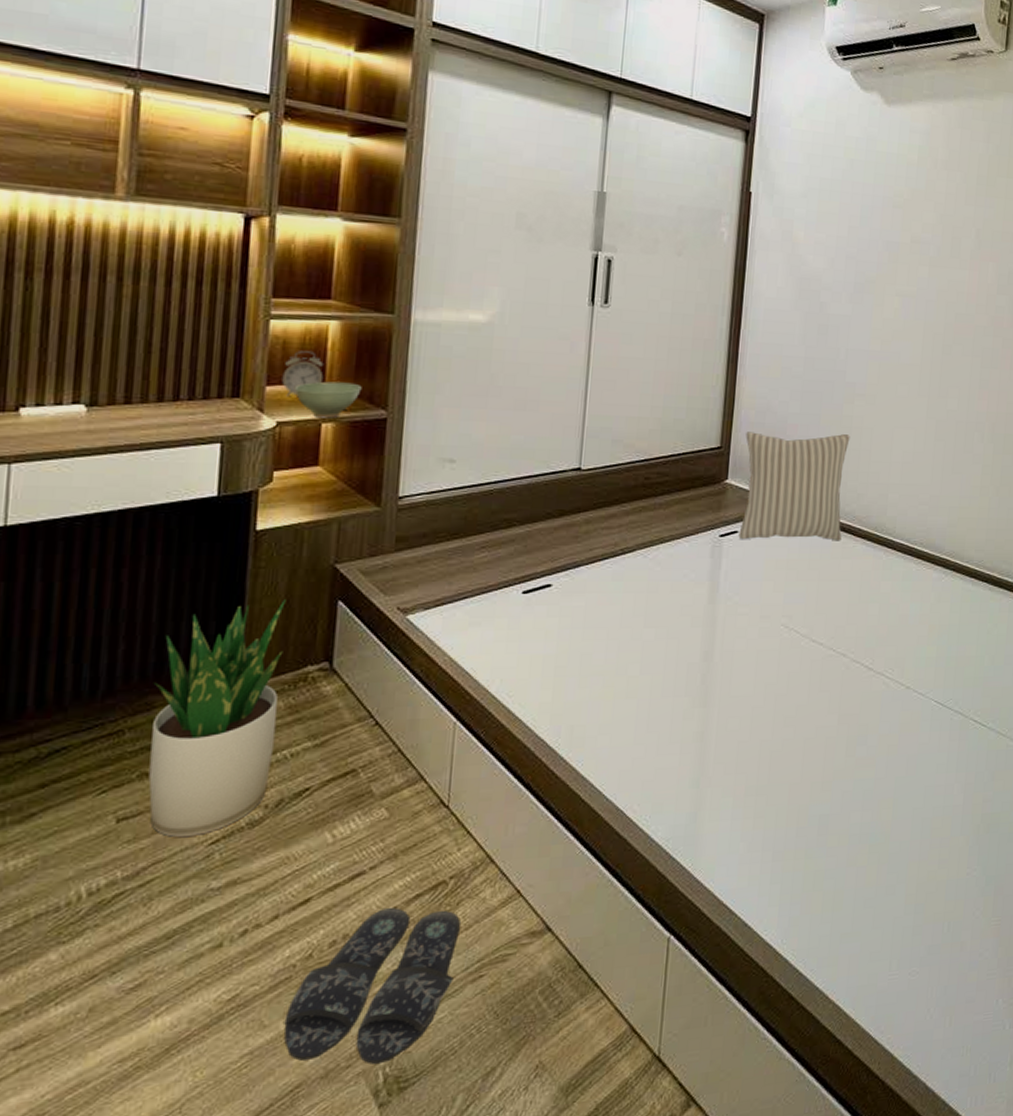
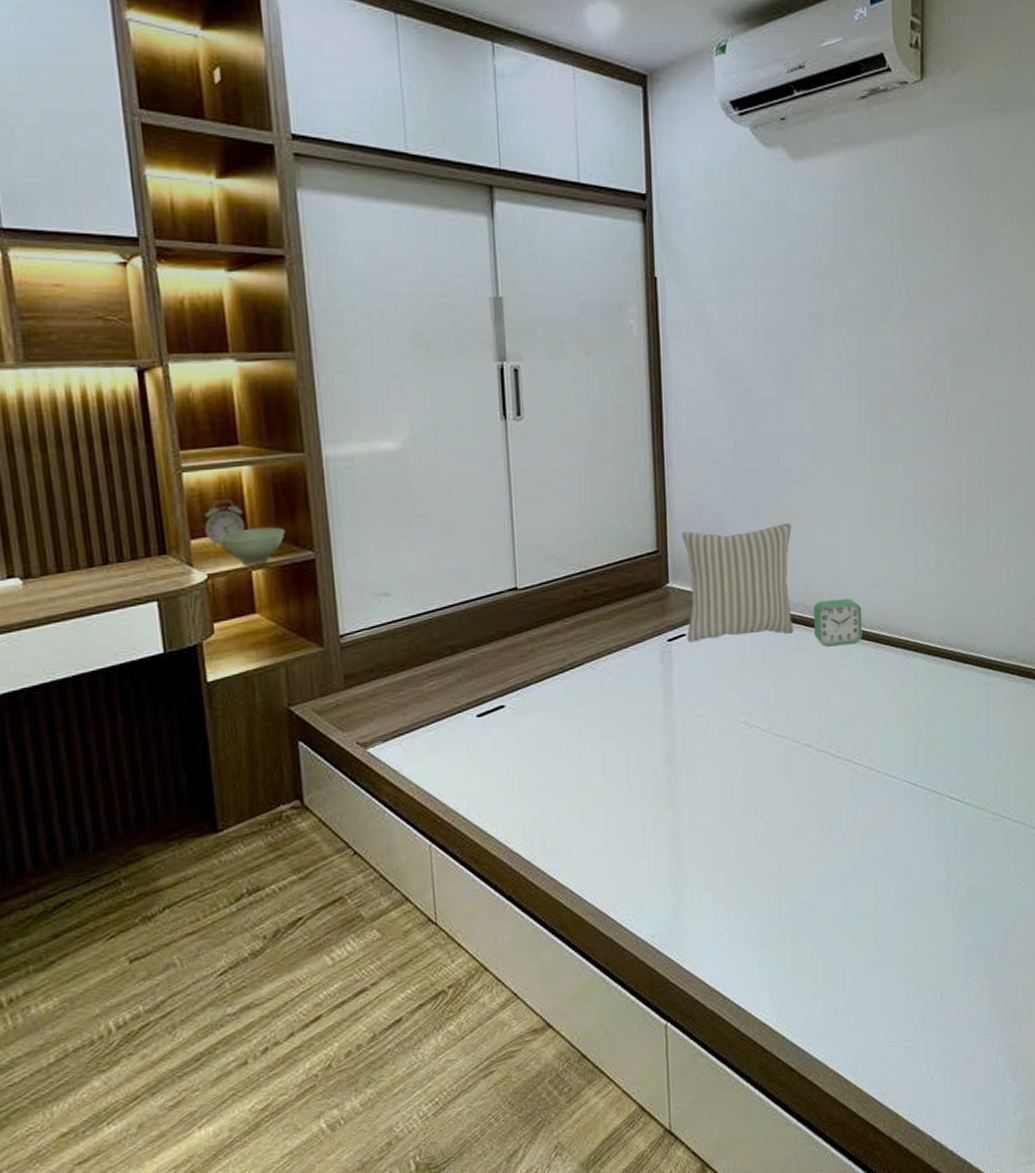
planter: present [148,600,286,838] -> none [139,745,263,973]
slippers: present [284,908,460,1064] -> none [316,1016,466,1157]
alarm clock: none [860,513,908,557] -> present [813,599,862,646]

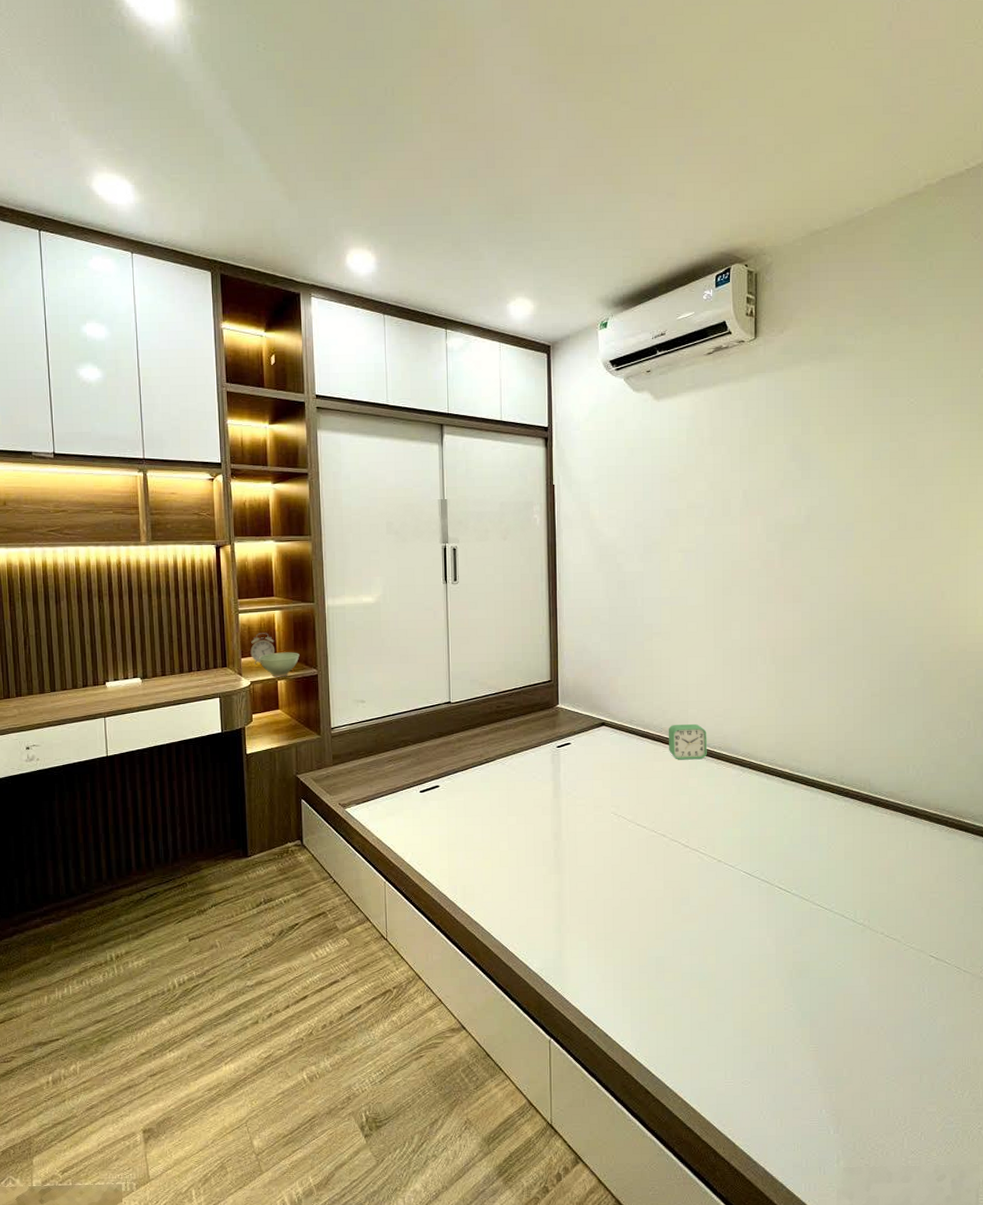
pillow: present [682,523,794,642] -> none [569,665,653,750]

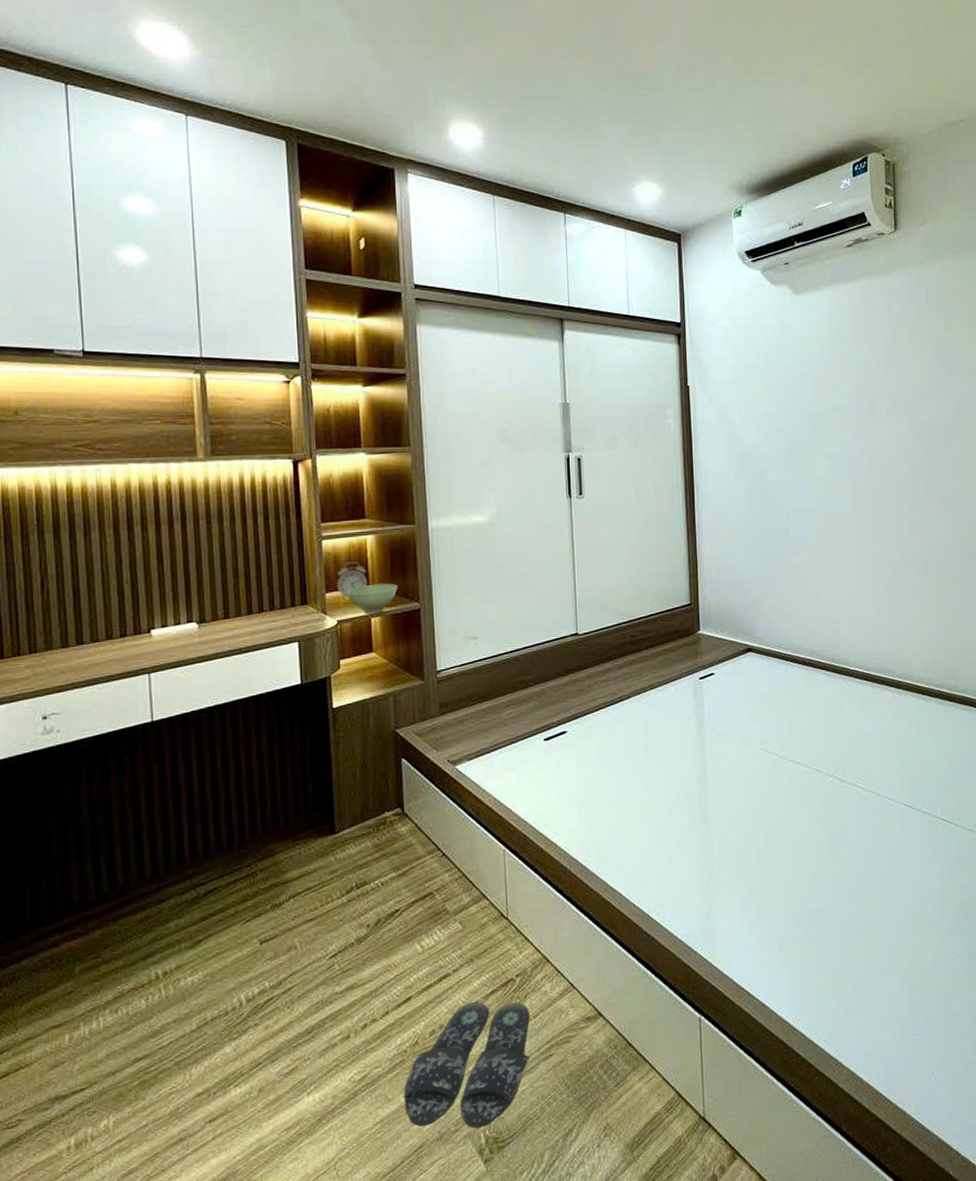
slippers: none [300,1006,404,1108] -> present [403,1002,530,1129]
alarm clock: present [668,724,707,759] -> none [819,645,861,685]

